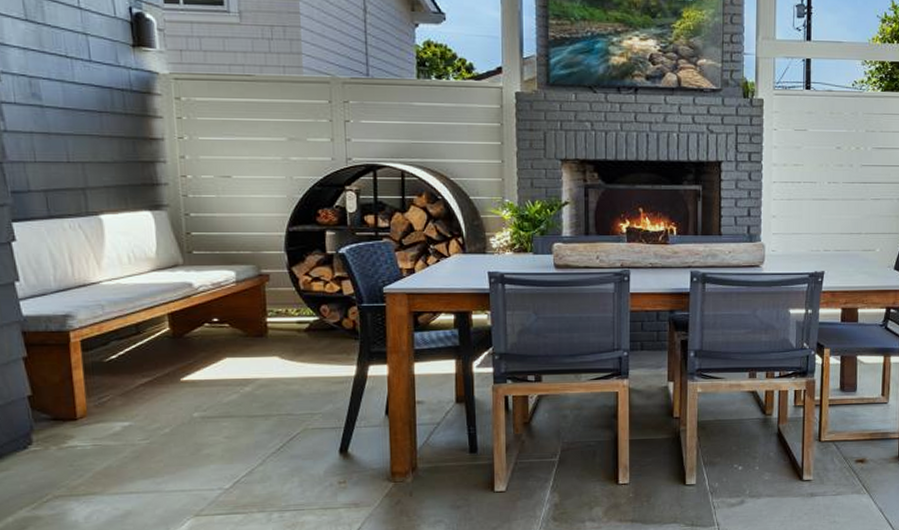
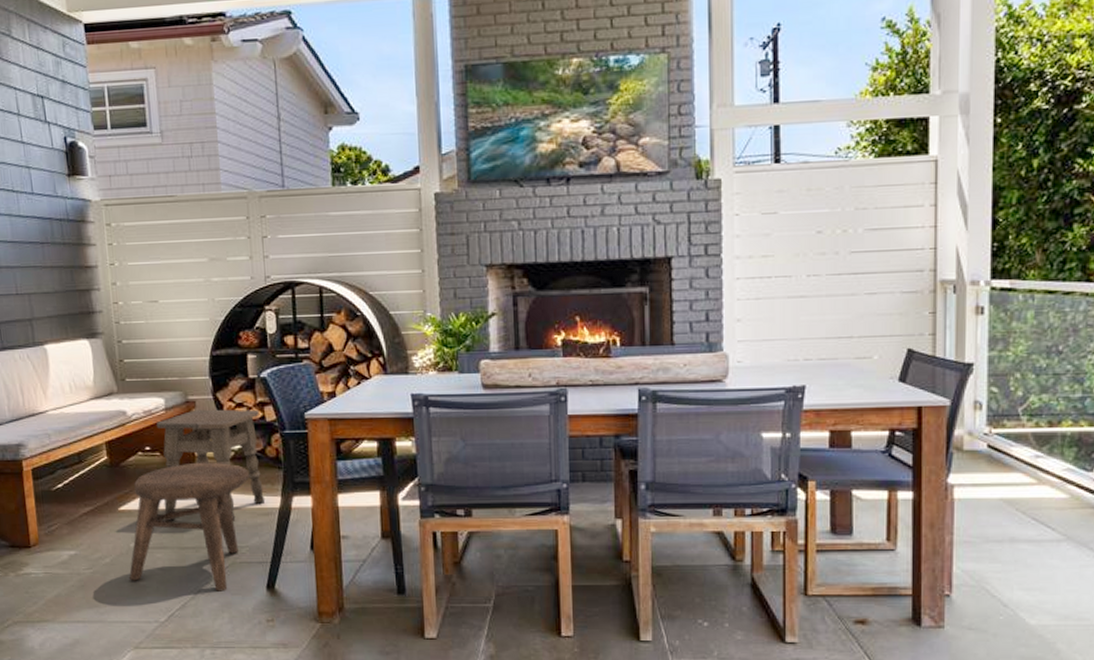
stool: none [191,333,324,457] -> present [129,462,249,591]
side table: none [226,282,341,391] -> present [157,409,265,522]

